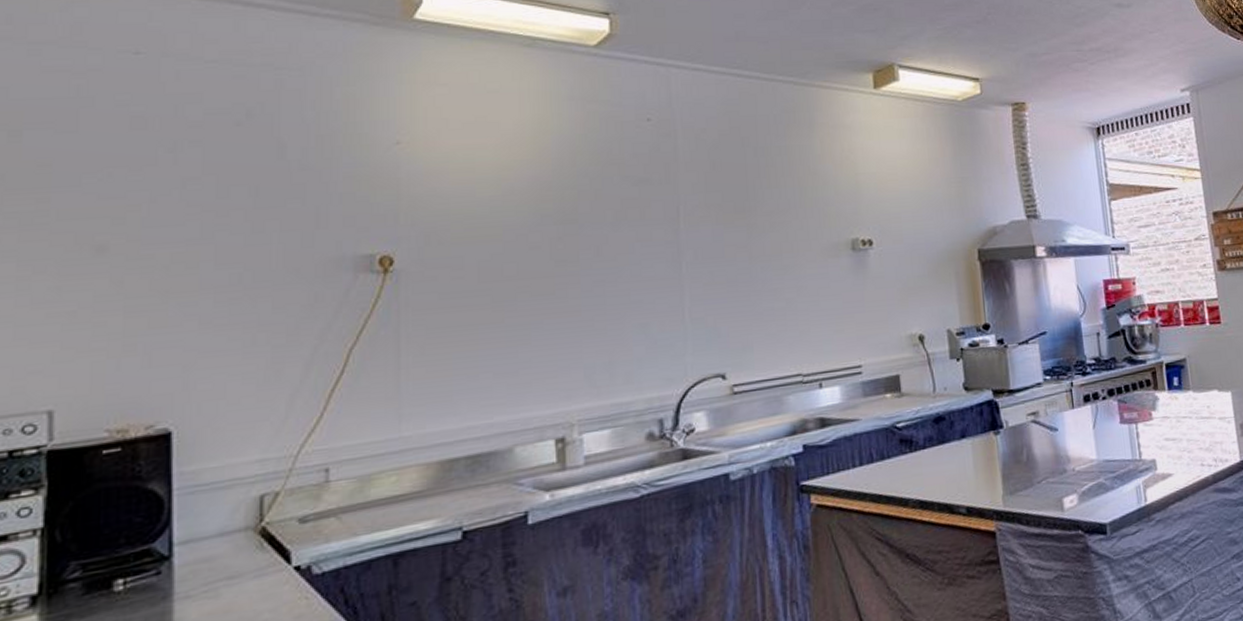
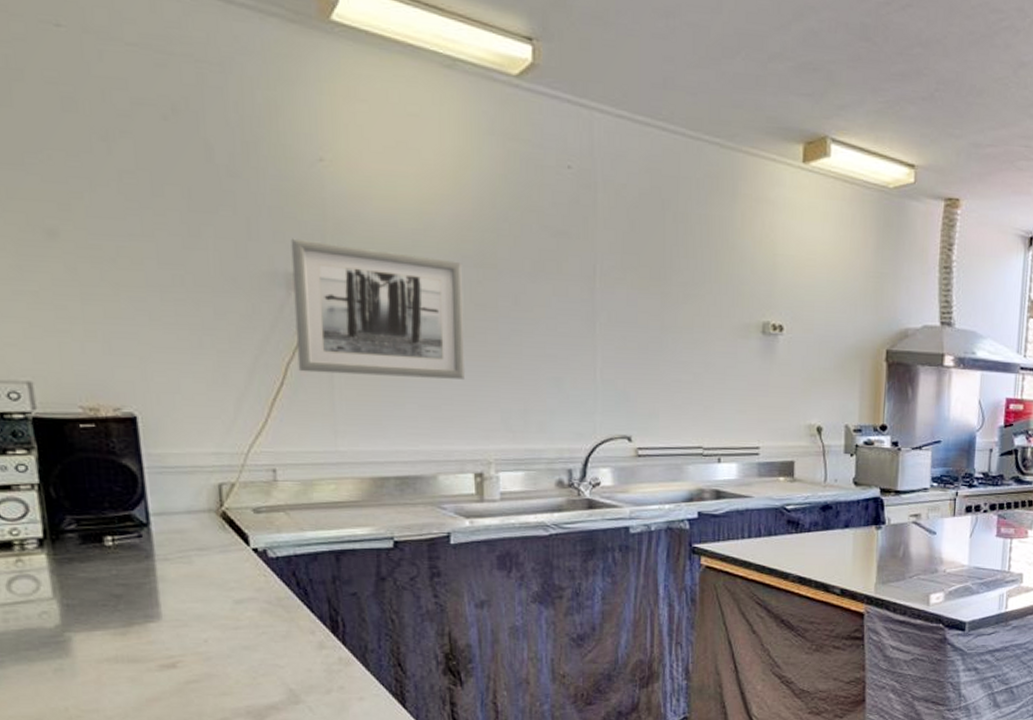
wall art: none [361,220,546,356] -> present [290,238,466,379]

